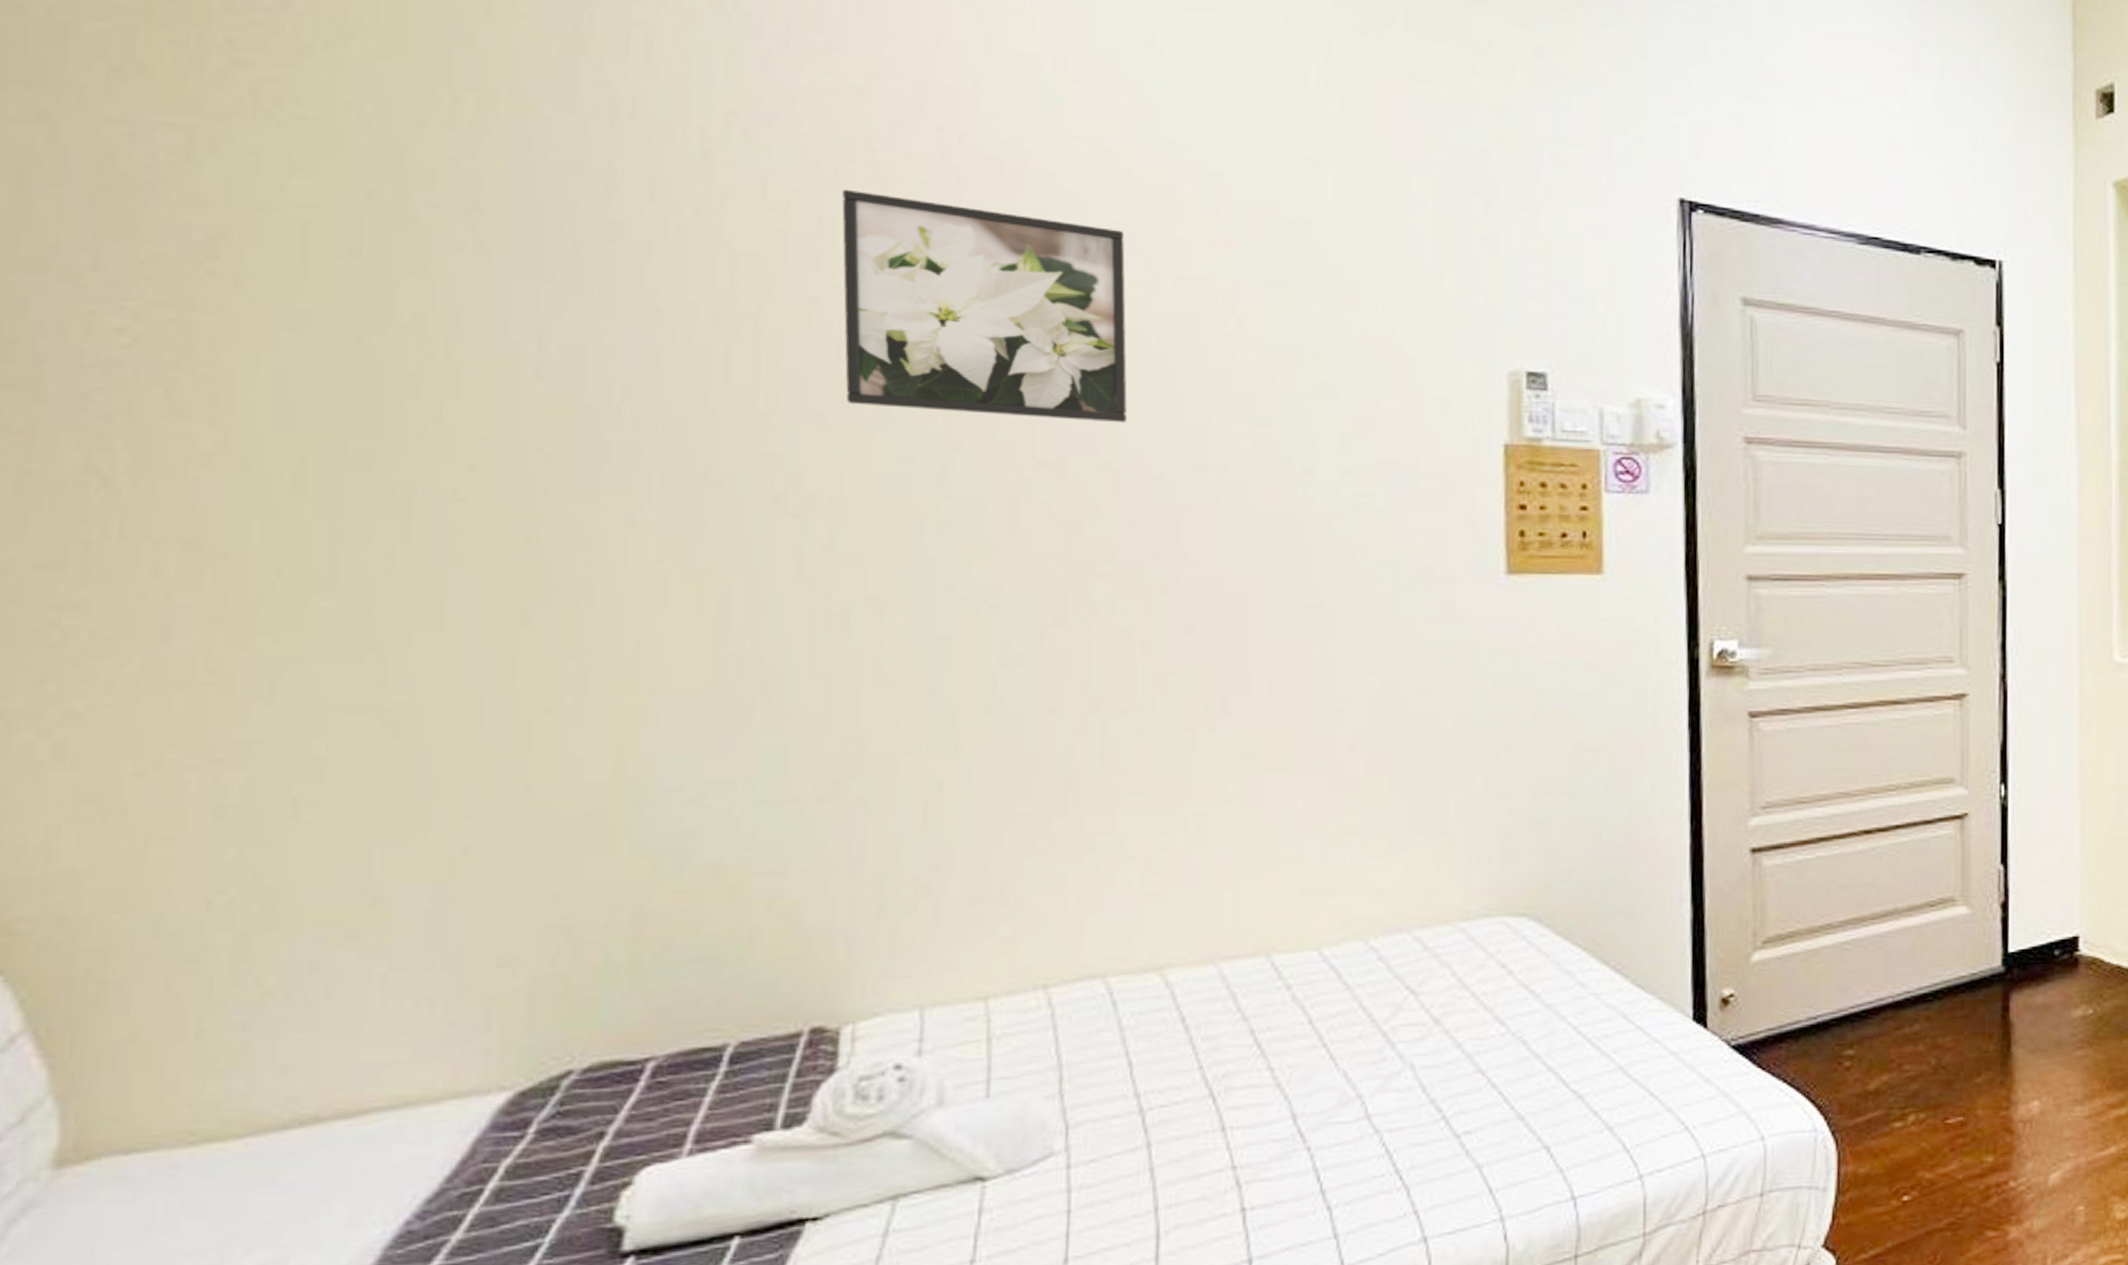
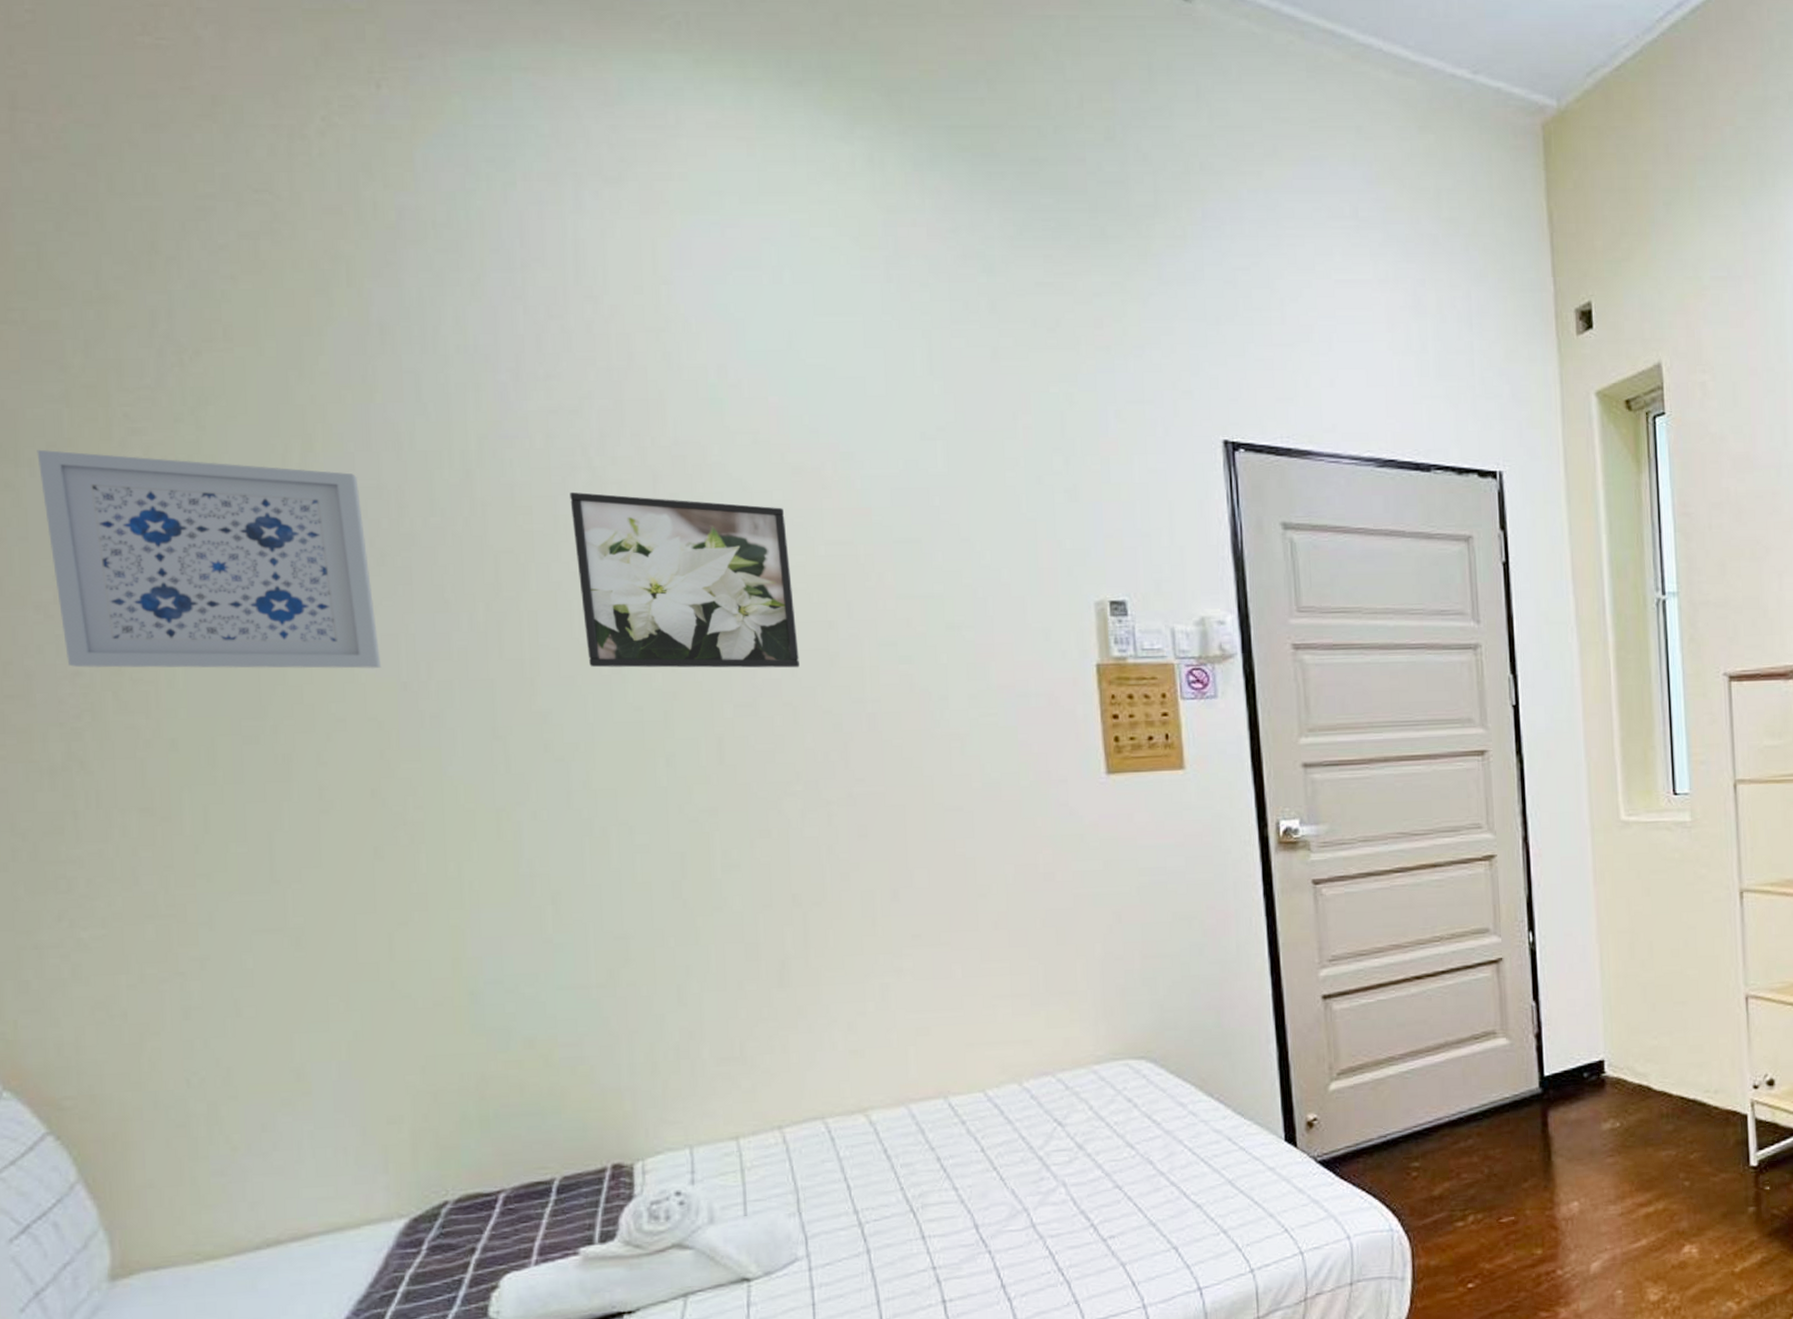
wall art: none [92,73,558,386] -> present [37,449,382,669]

